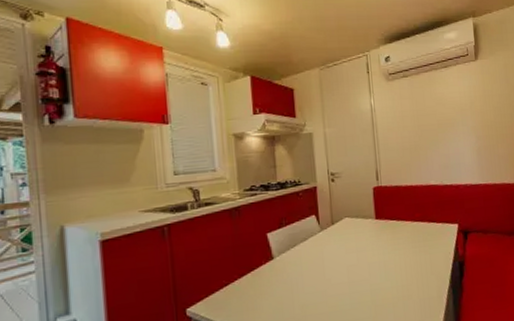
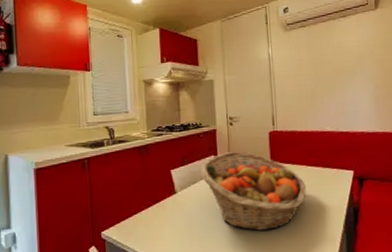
fruit basket: none [301,209,412,294] -> present [201,152,306,231]

